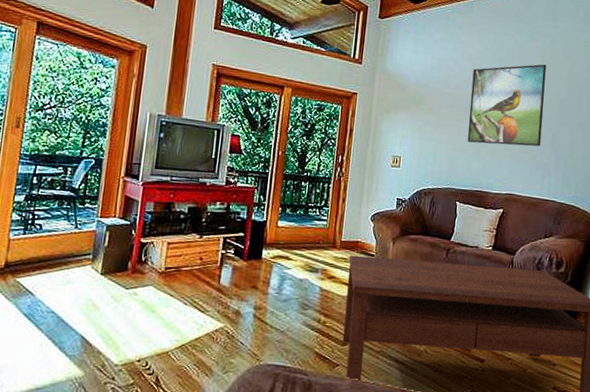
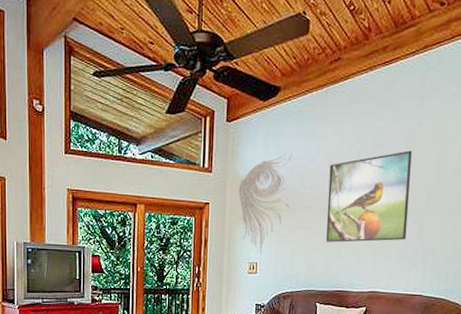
wall sculpture: none [386,52,439,149] -> present [239,152,293,255]

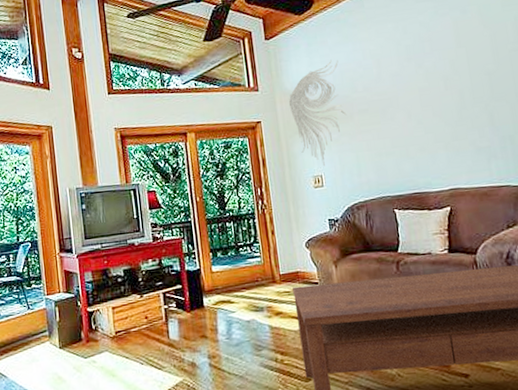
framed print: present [326,150,412,242] -> none [379,39,478,144]

